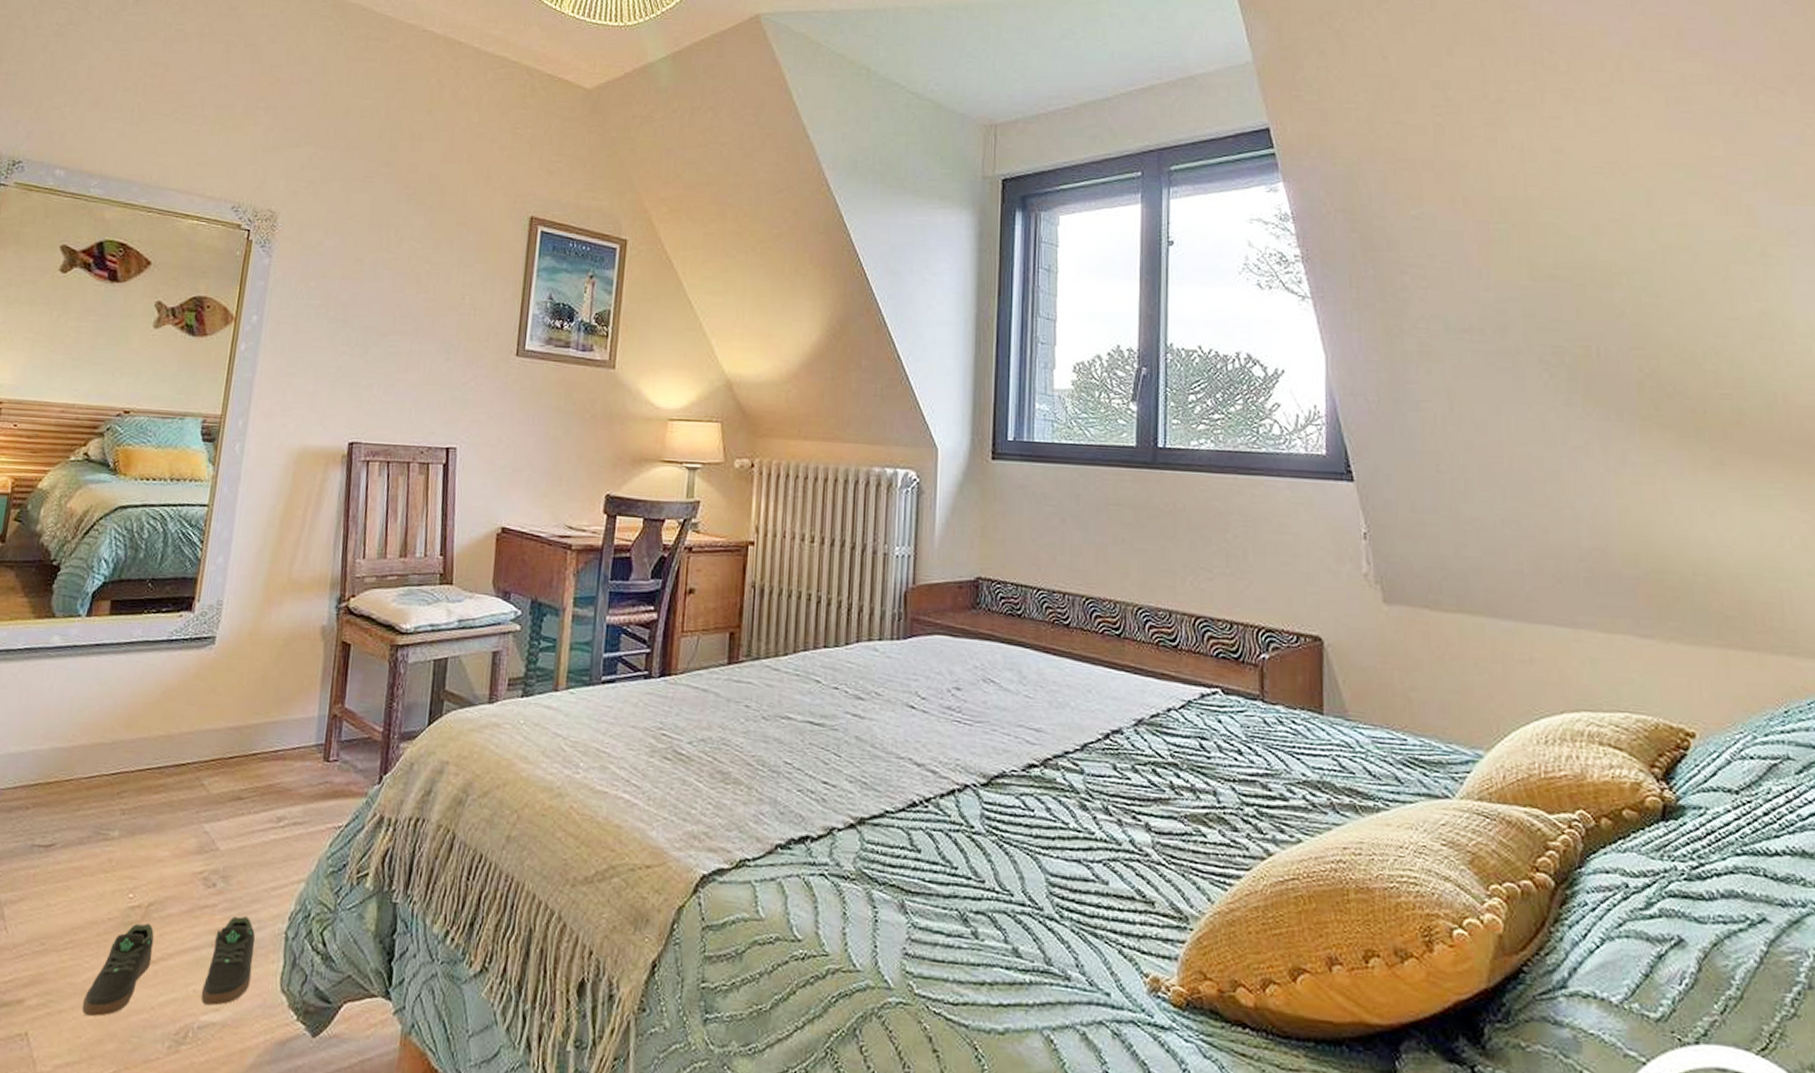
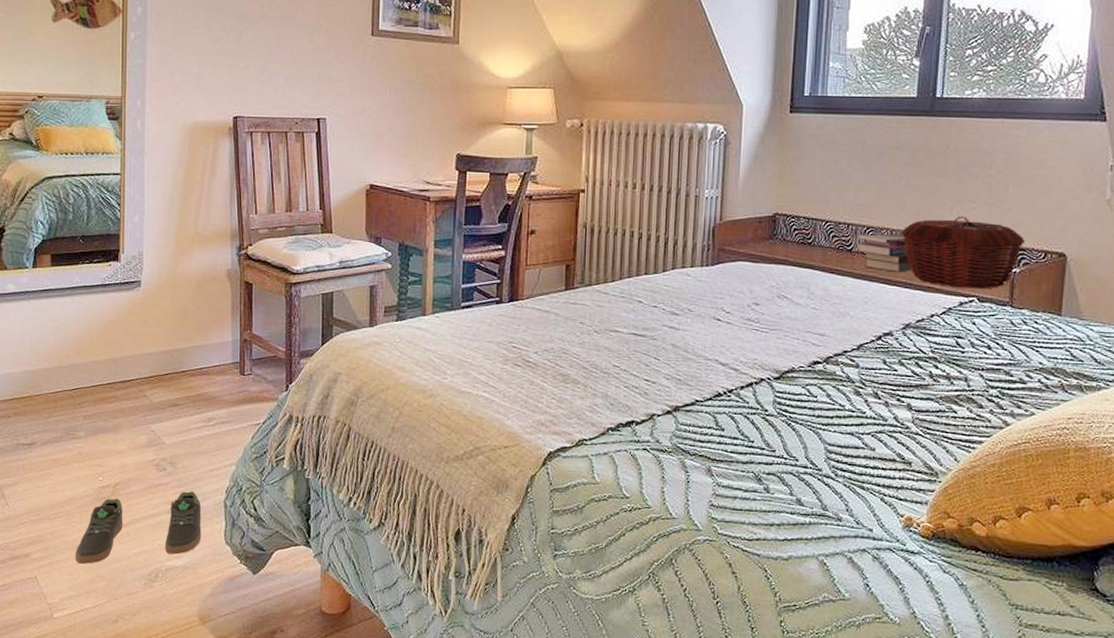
books: none [1075,605,1143,654] -> present [857,233,913,272]
woven basket: none [1126,588,1274,678] -> present [901,217,1026,289]

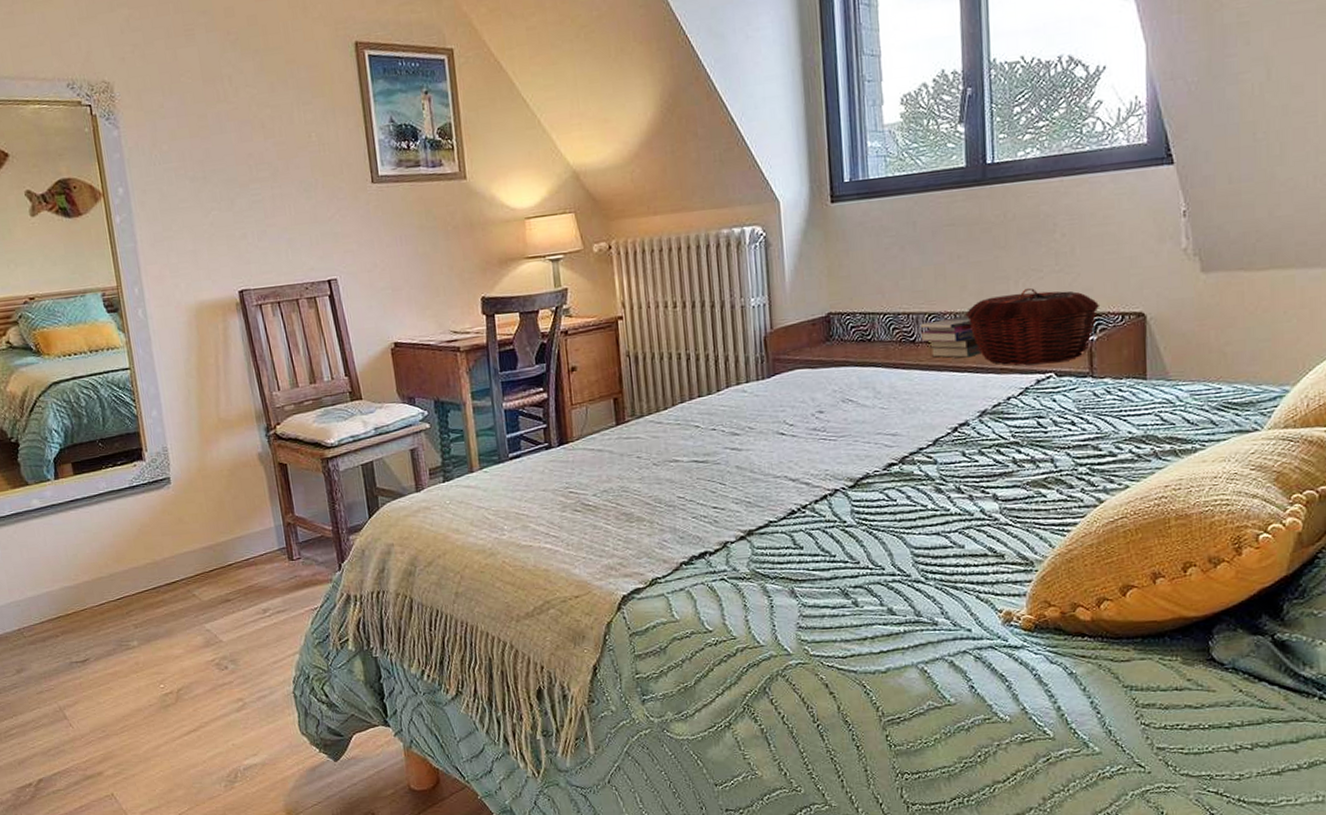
shoe: present [75,490,202,564] -> none [148,685,276,774]

